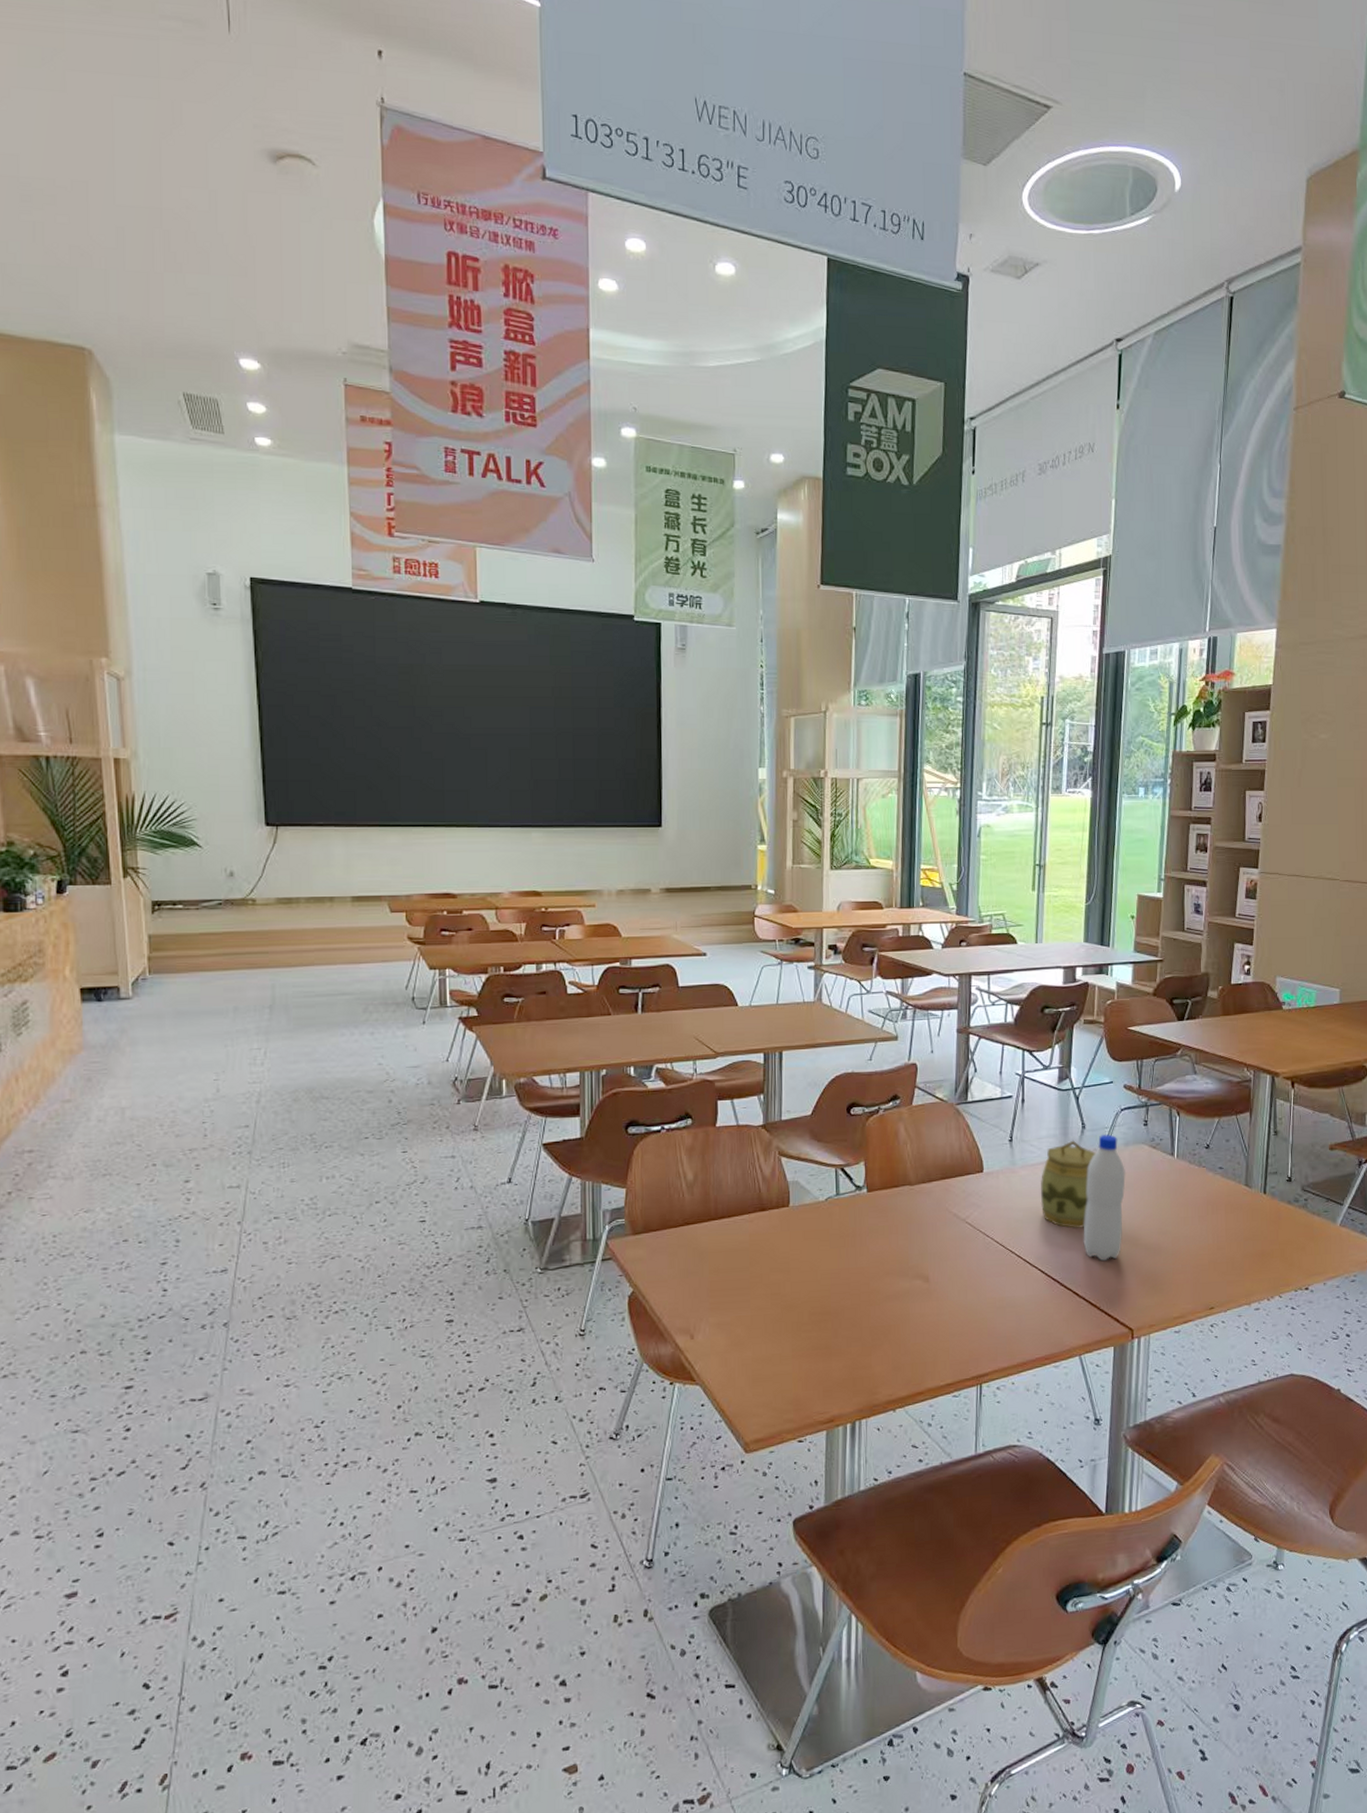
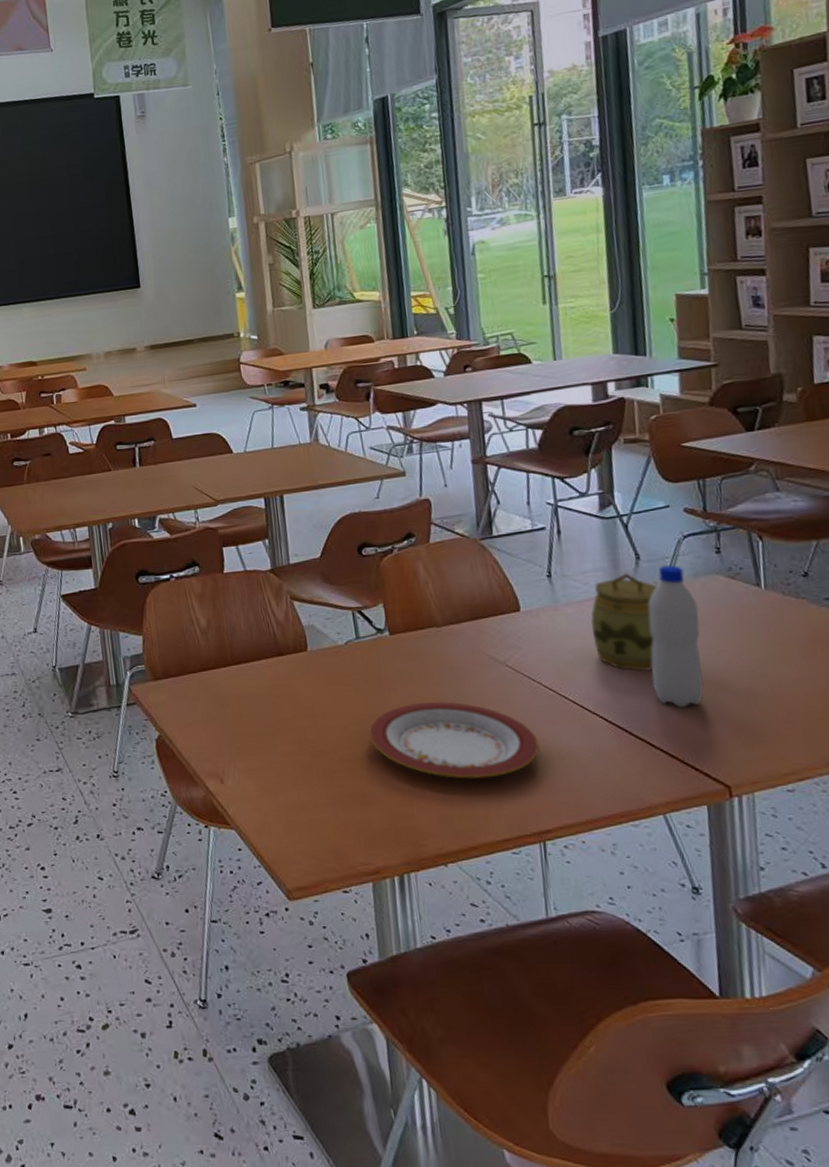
plate: none [838,1256,986,1329] -> present [368,701,539,779]

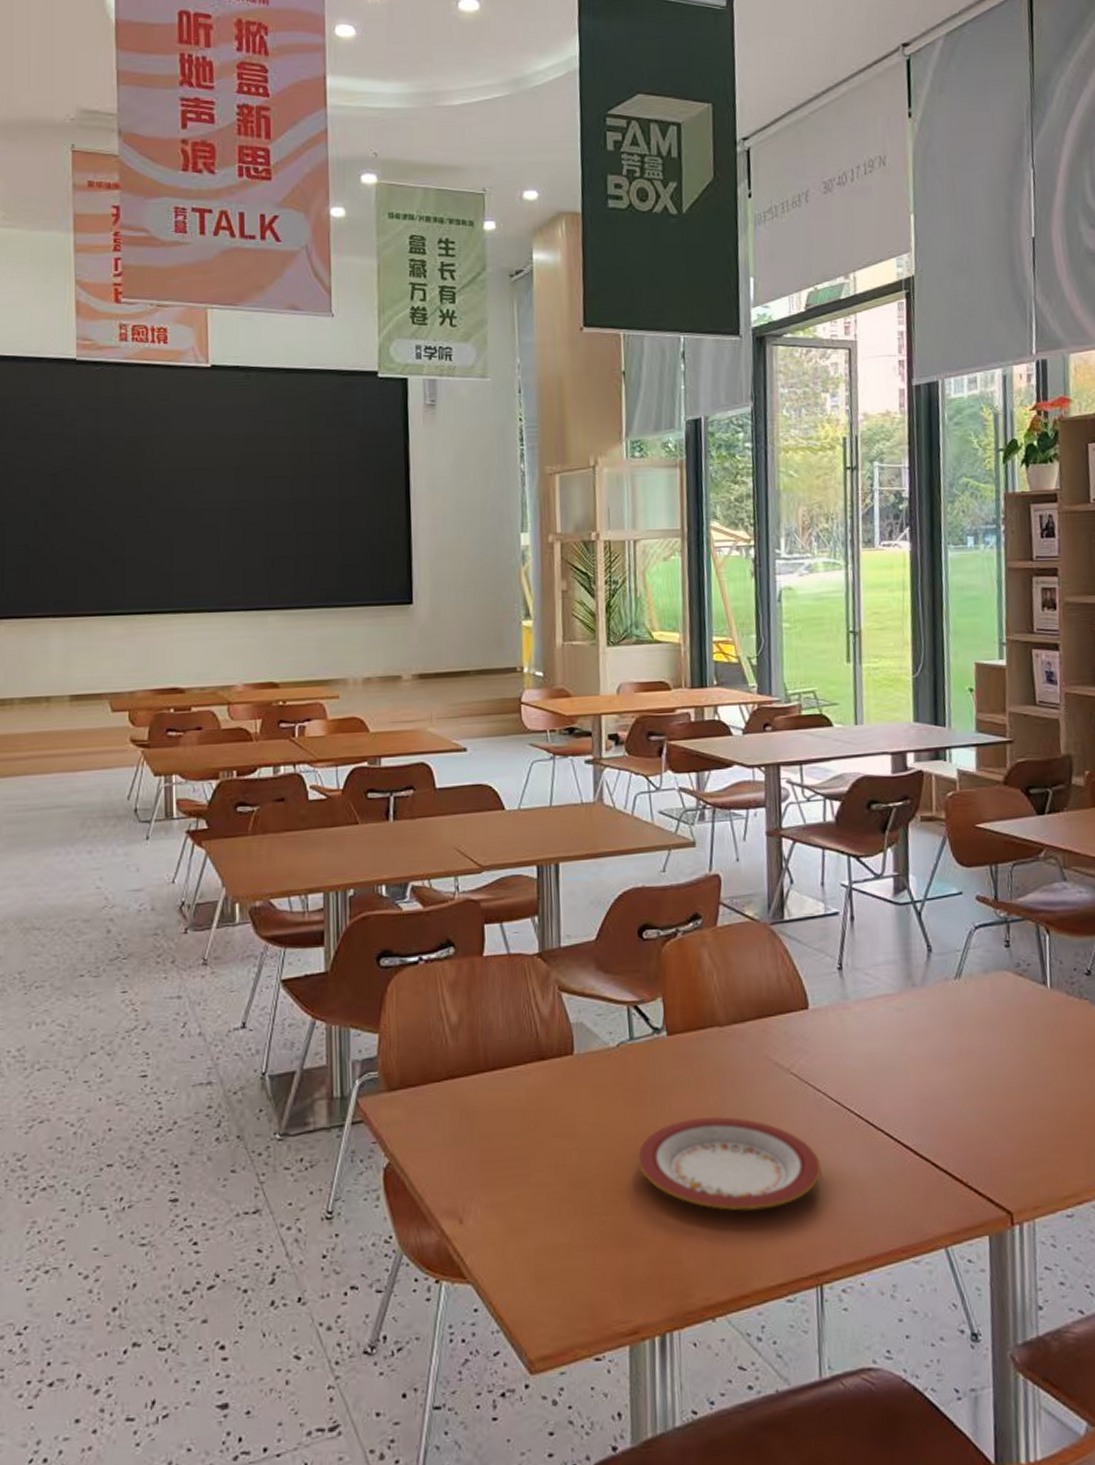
jar: present [591,573,658,671] -> none [880,966,948,1080]
water bottle: present [648,564,704,708] -> none [938,958,990,1123]

